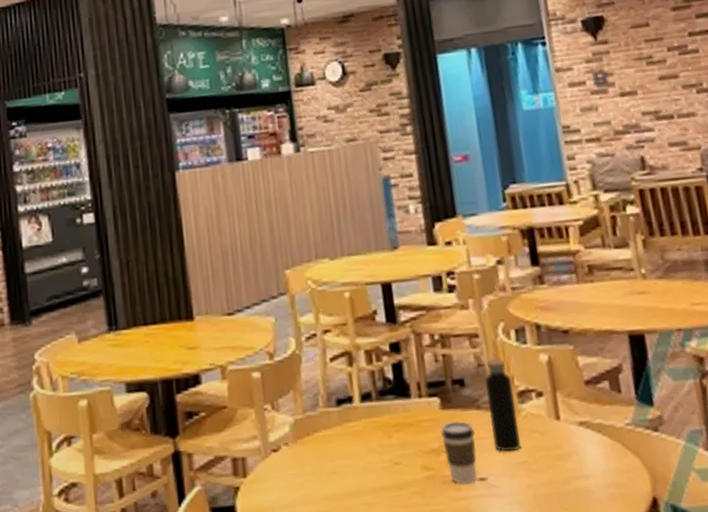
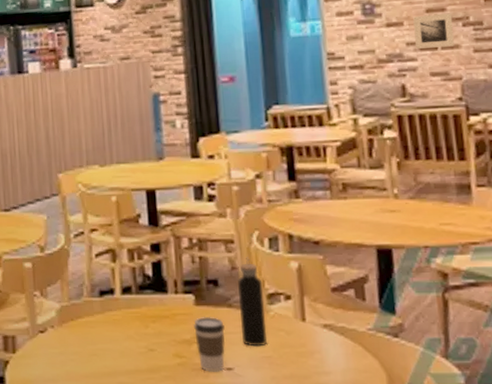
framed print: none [646,79,690,118] -> present [413,13,454,49]

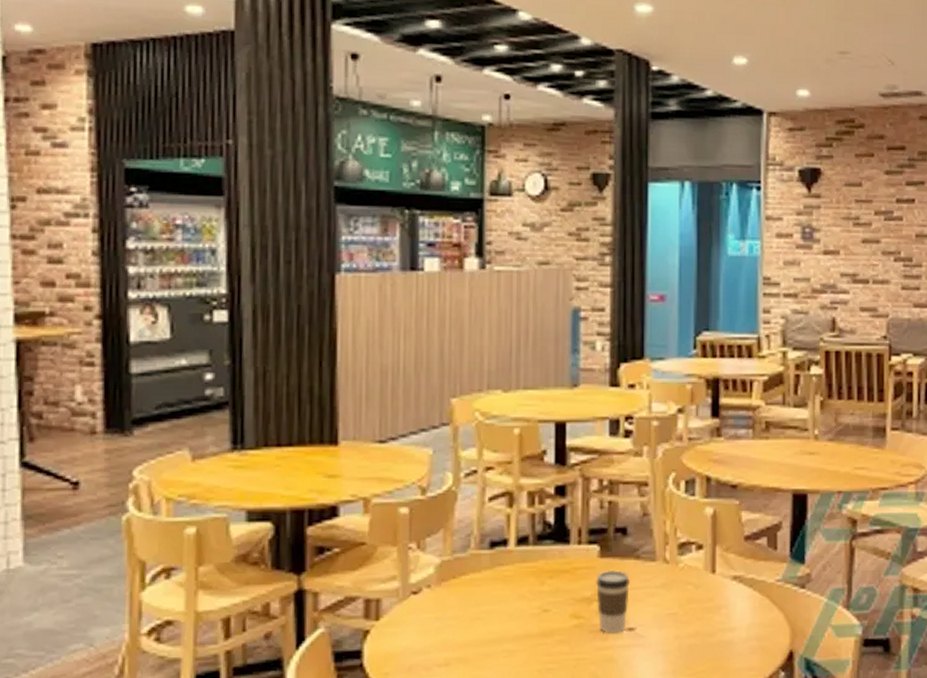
water bottle: present [238,257,268,347] -> none [647,502,675,603]
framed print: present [413,13,454,49] -> none [849,245,886,281]

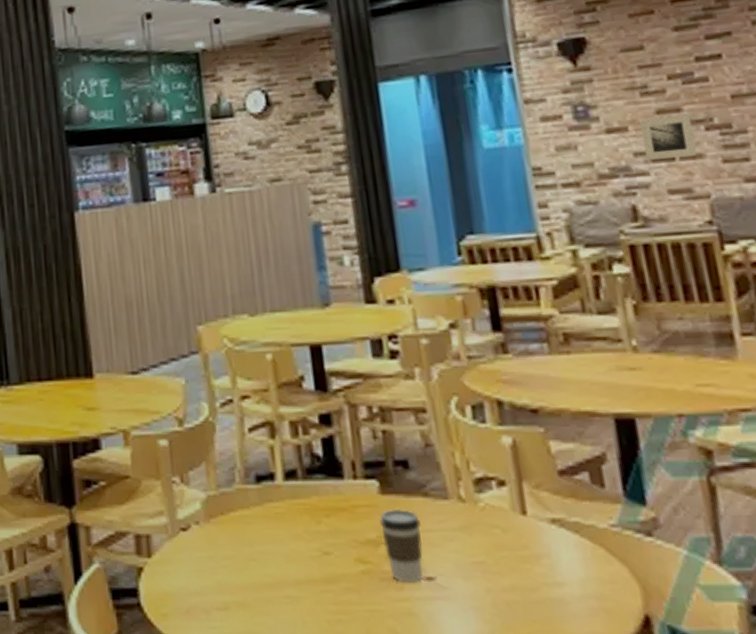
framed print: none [849,245,886,281] -> present [640,114,697,160]

